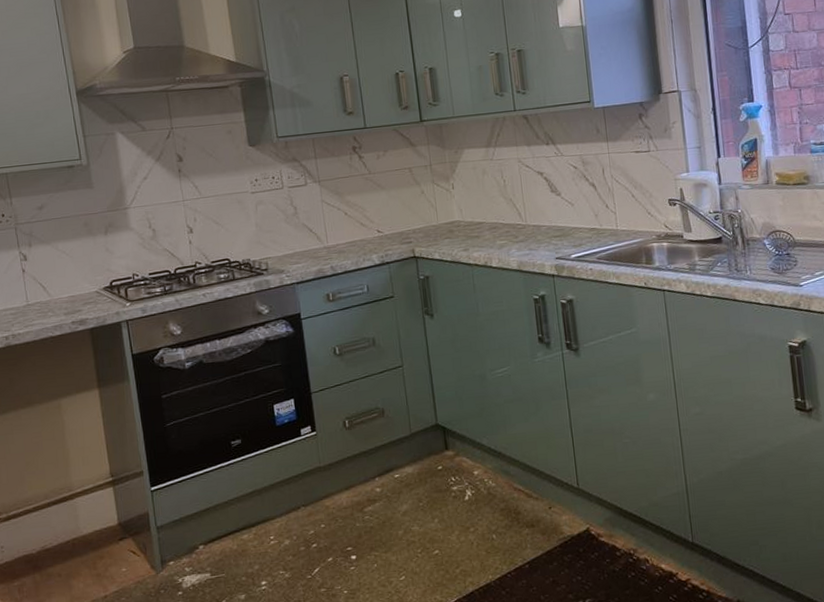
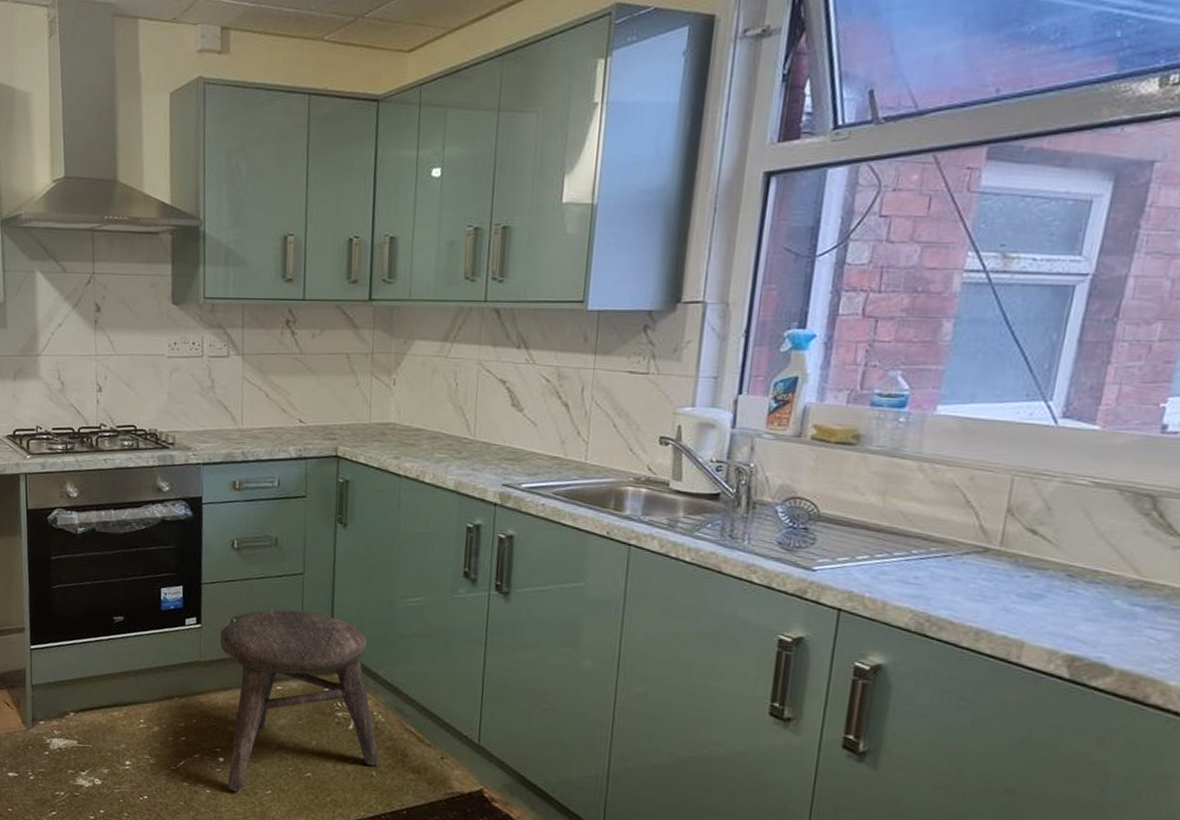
stool: none [335,399,497,585] -> present [220,610,380,791]

